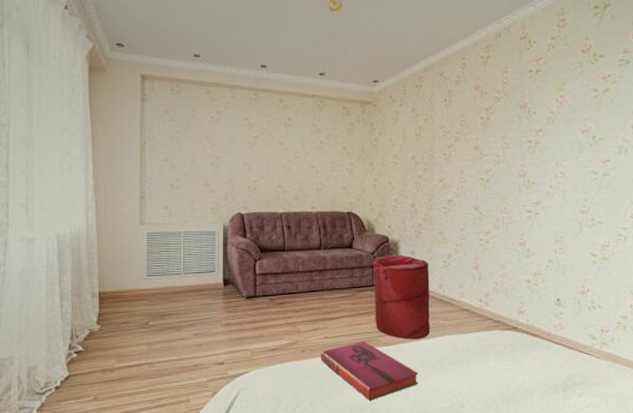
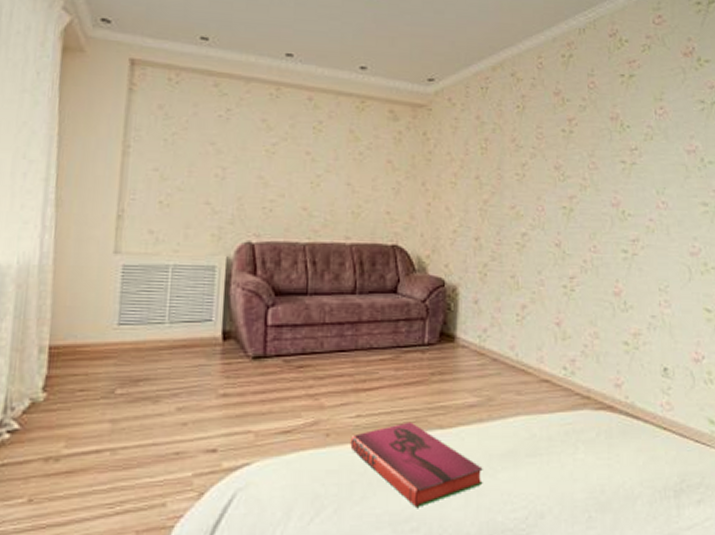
laundry hamper: present [374,255,430,340] -> none [424,304,498,421]

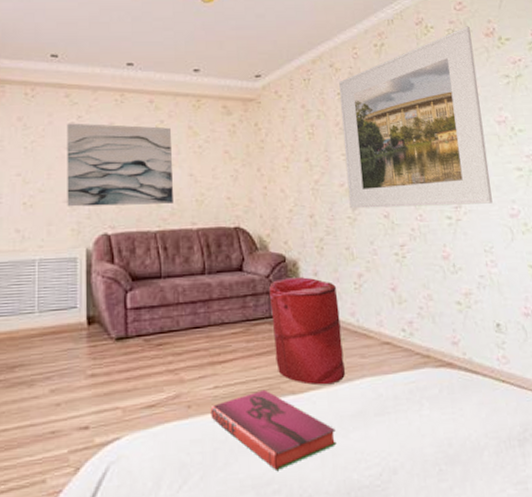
wall art: none [208,116,330,214] -> present [67,123,173,207]
laundry hamper: none [424,304,498,421] -> present [269,277,345,385]
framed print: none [519,43,673,239] -> present [339,26,493,209]

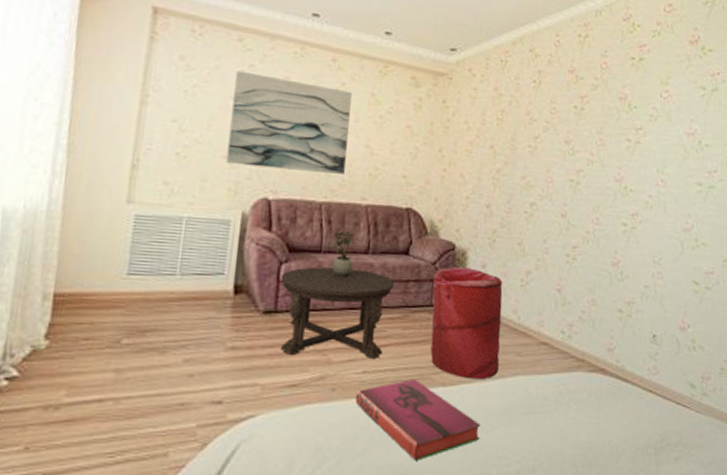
coffee table: none [127,290,233,377] -> present [280,267,394,359]
potted plant: none [166,254,192,300] -> present [327,229,353,278]
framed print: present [339,26,493,209] -> none [528,30,676,215]

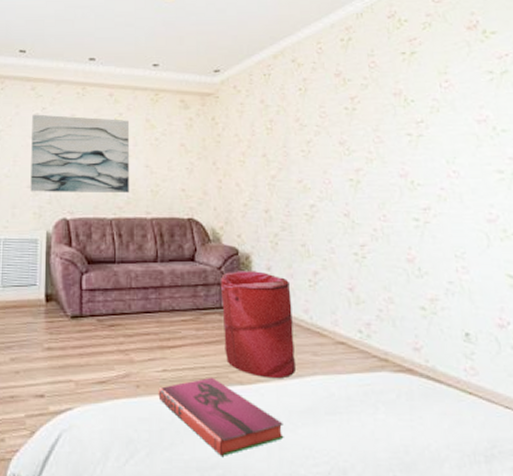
coffee table: present [280,267,394,359] -> none [83,276,183,358]
potted plant: present [327,229,353,278] -> none [120,241,144,285]

